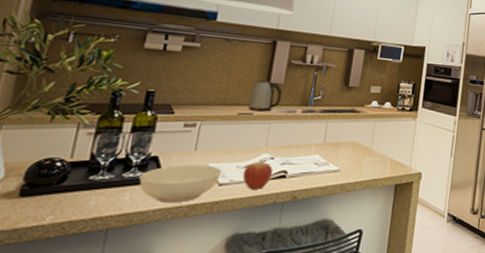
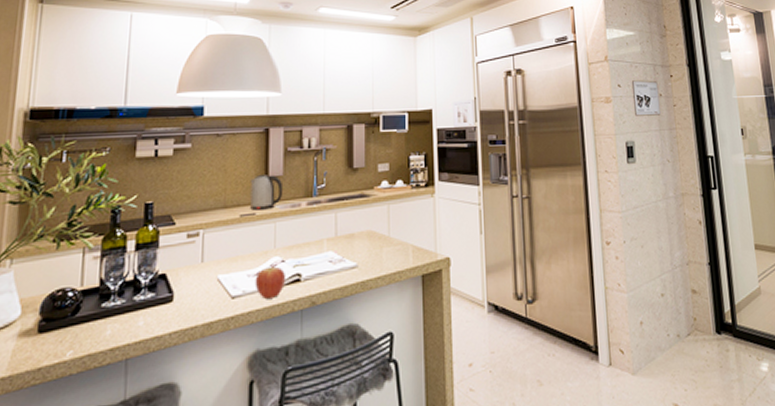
bowl: present [138,164,222,203] -> none [150,277,233,324]

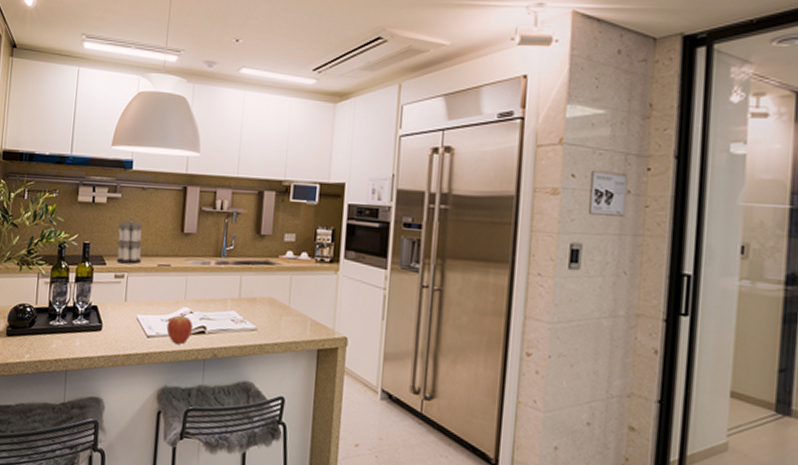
spice rack: none [188,167,220,220] -> present [117,216,142,265]
kettle: present [249,173,284,211] -> none [166,229,196,263]

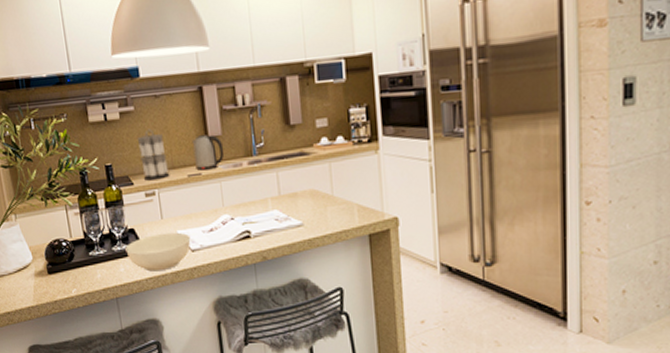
bowl: none [85,314,149,352] -> present [125,232,191,272]
kettle: none [166,229,196,263] -> present [191,134,225,171]
fruit: present [166,315,194,344] -> none [209,223,238,253]

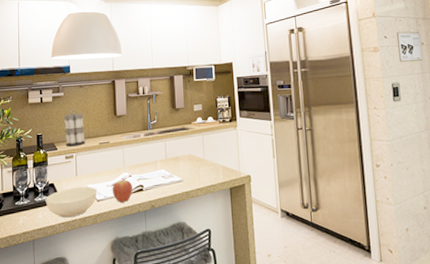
kettle: present [191,134,225,171] -> none [104,113,128,140]
fruit: none [209,223,238,253] -> present [112,179,133,202]

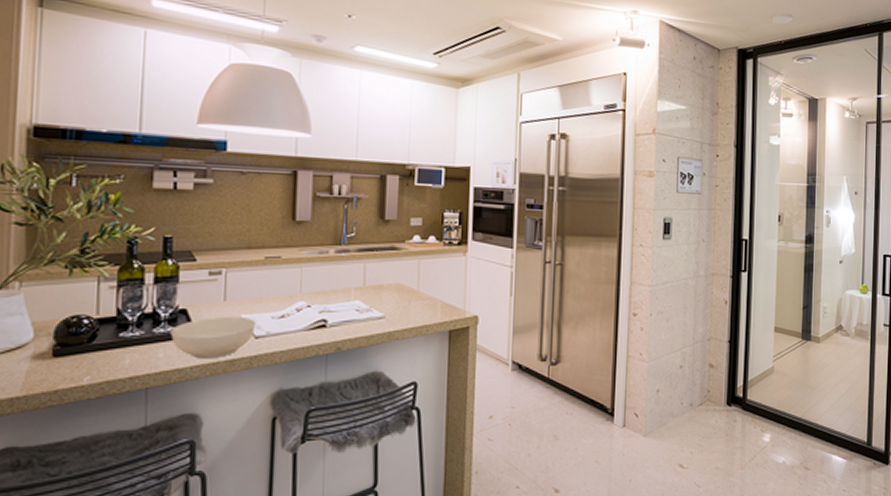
spice rack: present [63,109,86,147] -> none [210,204,244,259]
fruit: present [112,179,133,202] -> none [279,310,312,341]

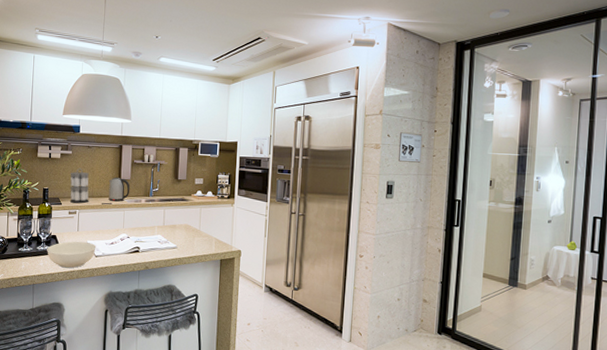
spice rack: none [210,204,244,259] -> present [70,168,89,204]
kettle: none [275,217,311,254] -> present [108,177,130,202]

